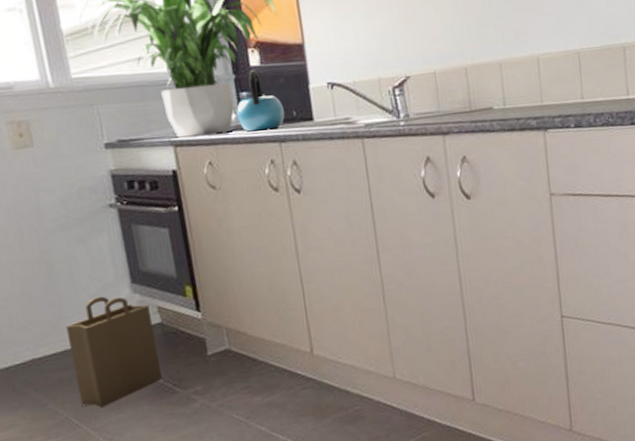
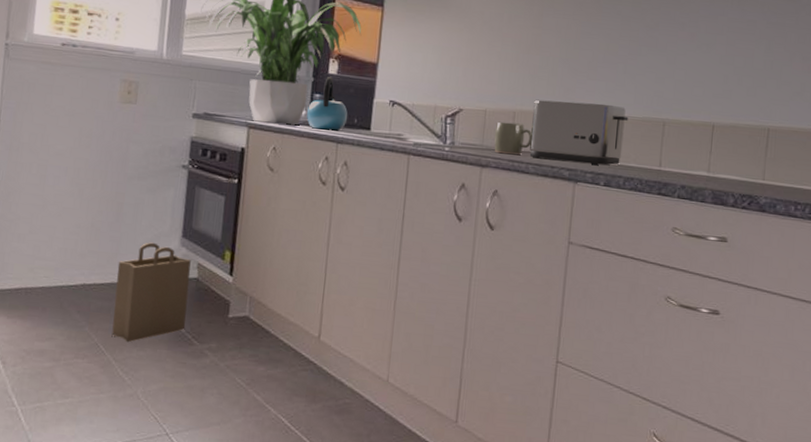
mug: none [449,79,491,117] -> present [494,121,532,155]
toaster: none [485,39,587,114] -> present [529,99,629,166]

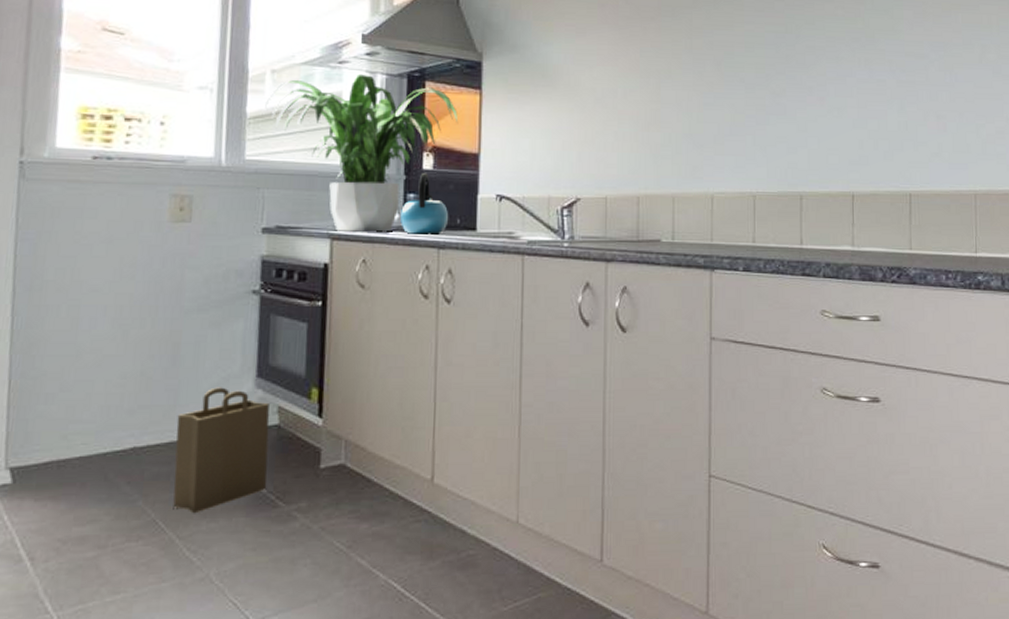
mug: present [494,121,532,155] -> none [618,209,660,245]
toaster: present [529,99,629,166] -> none [659,180,763,250]

